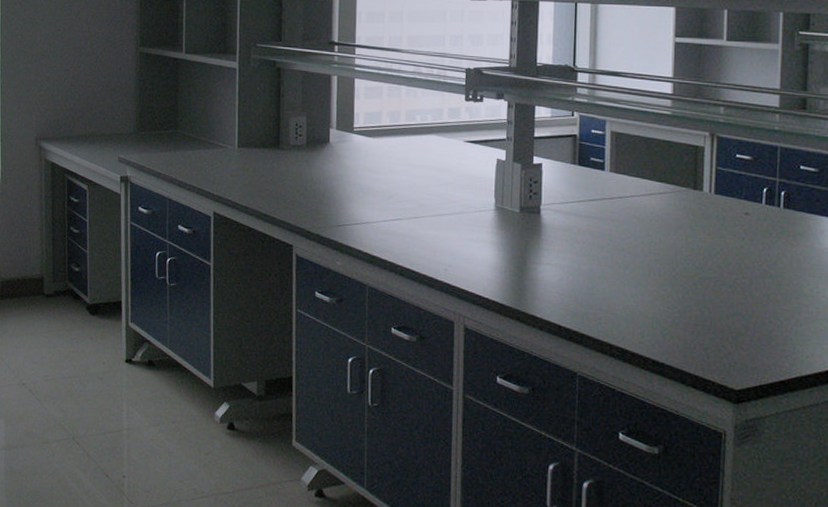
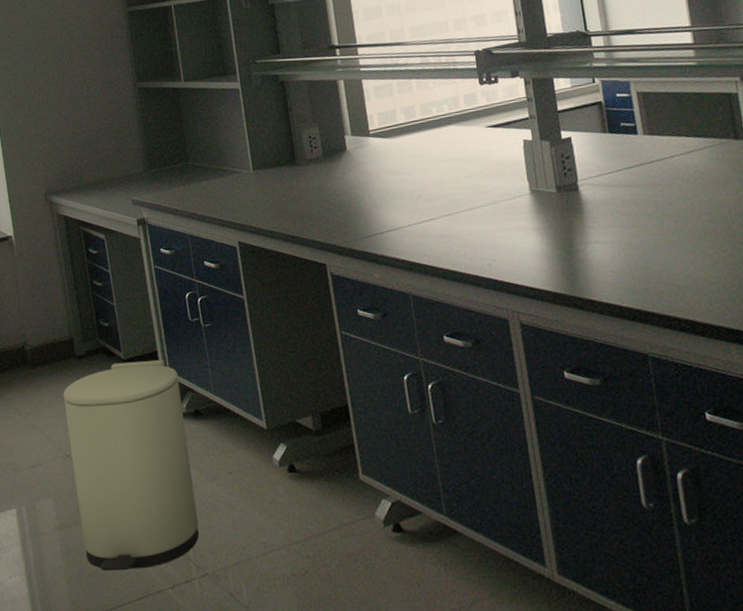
pedal bin: none [26,306,139,496] -> present [63,359,199,571]

